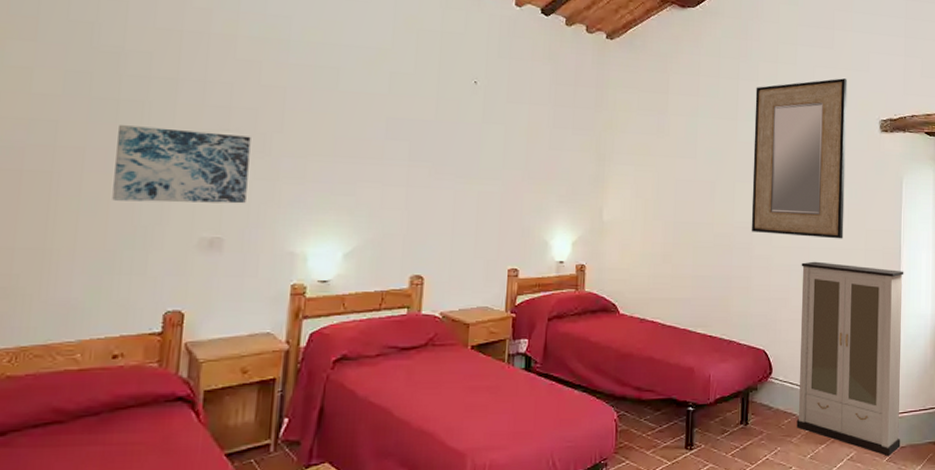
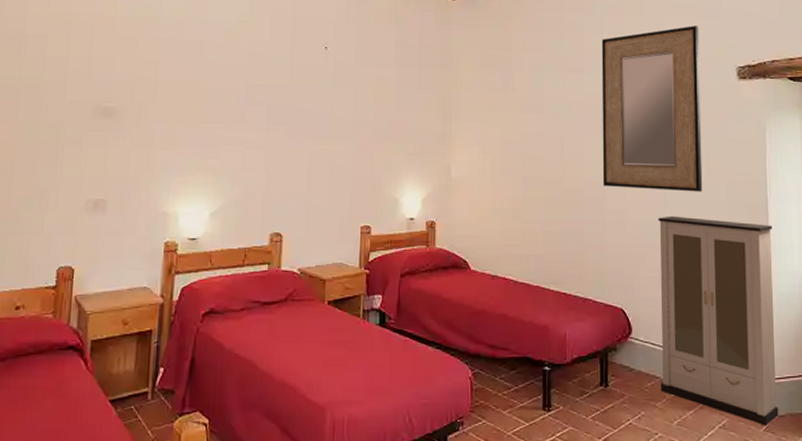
wall art: present [112,125,251,204] -> none [15,100,129,168]

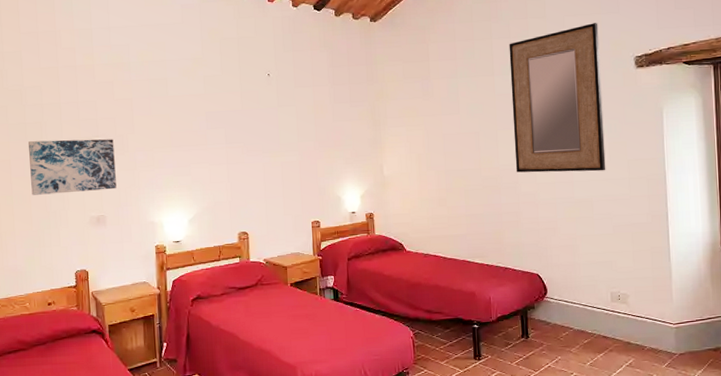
wall art: none [15,100,129,168] -> present [28,139,117,195]
cabinet: present [658,216,779,425] -> none [566,193,679,362]

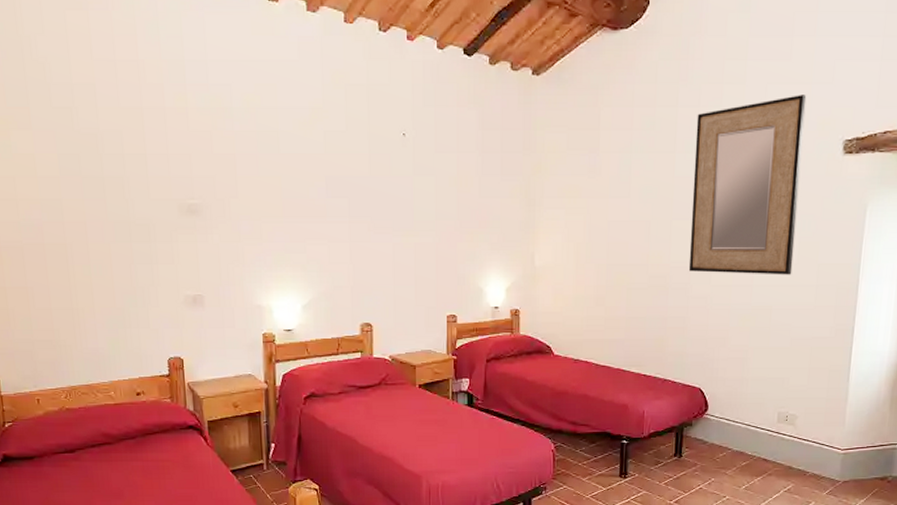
wall art: present [28,139,117,195] -> none [108,200,216,266]

